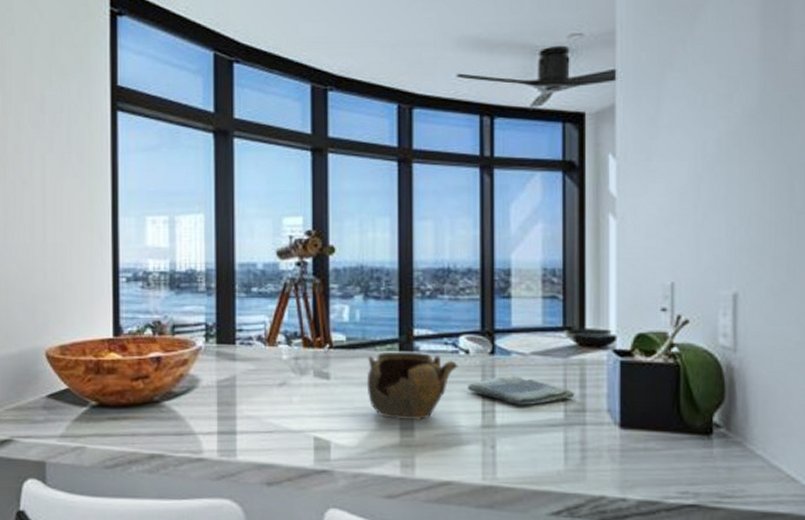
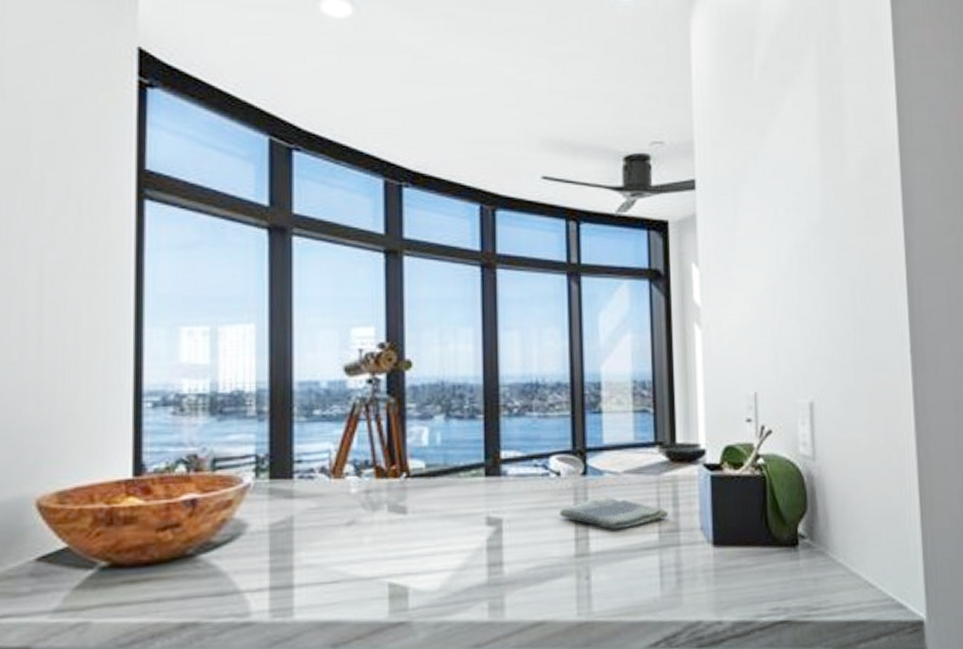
teapot: present [366,351,458,421] -> none [449,476,549,556]

